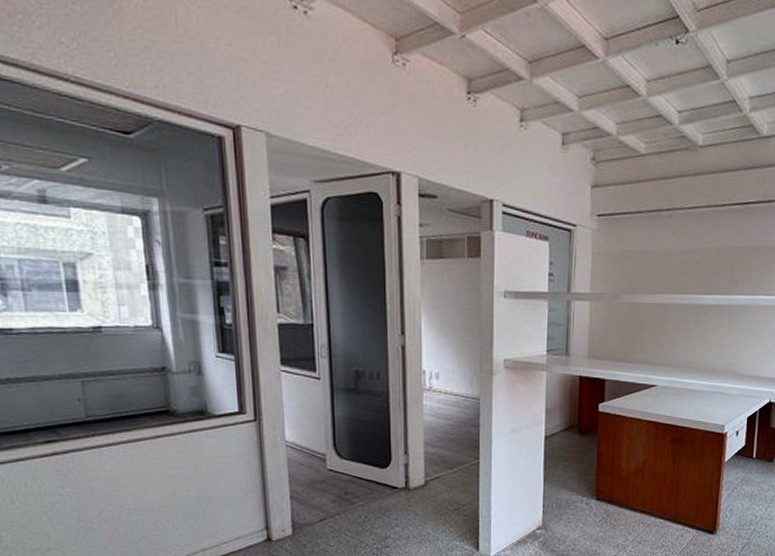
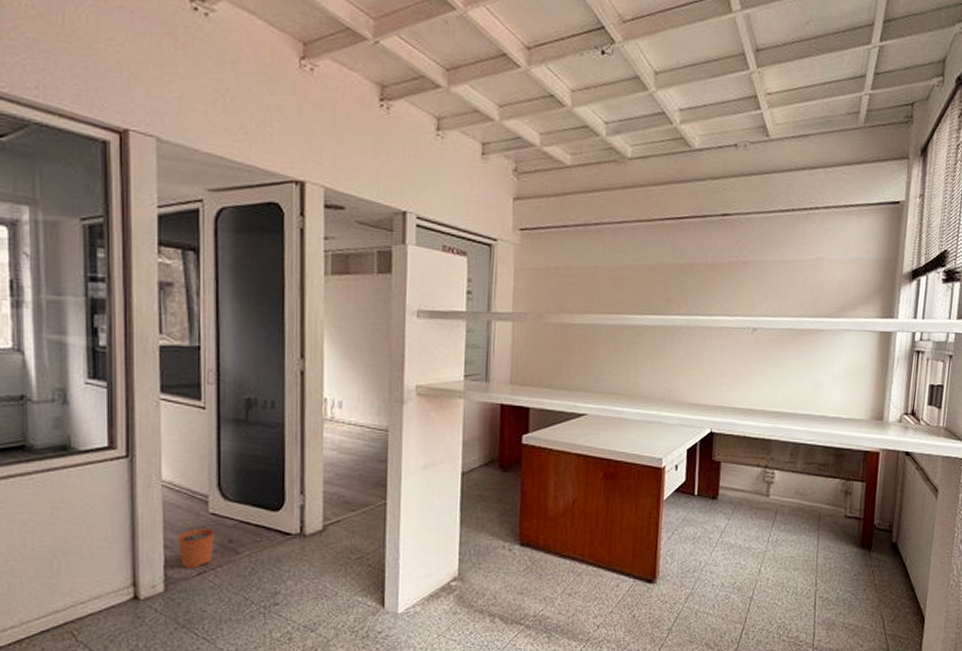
plant pot: none [301,476,333,515] -> present [177,521,215,568]

